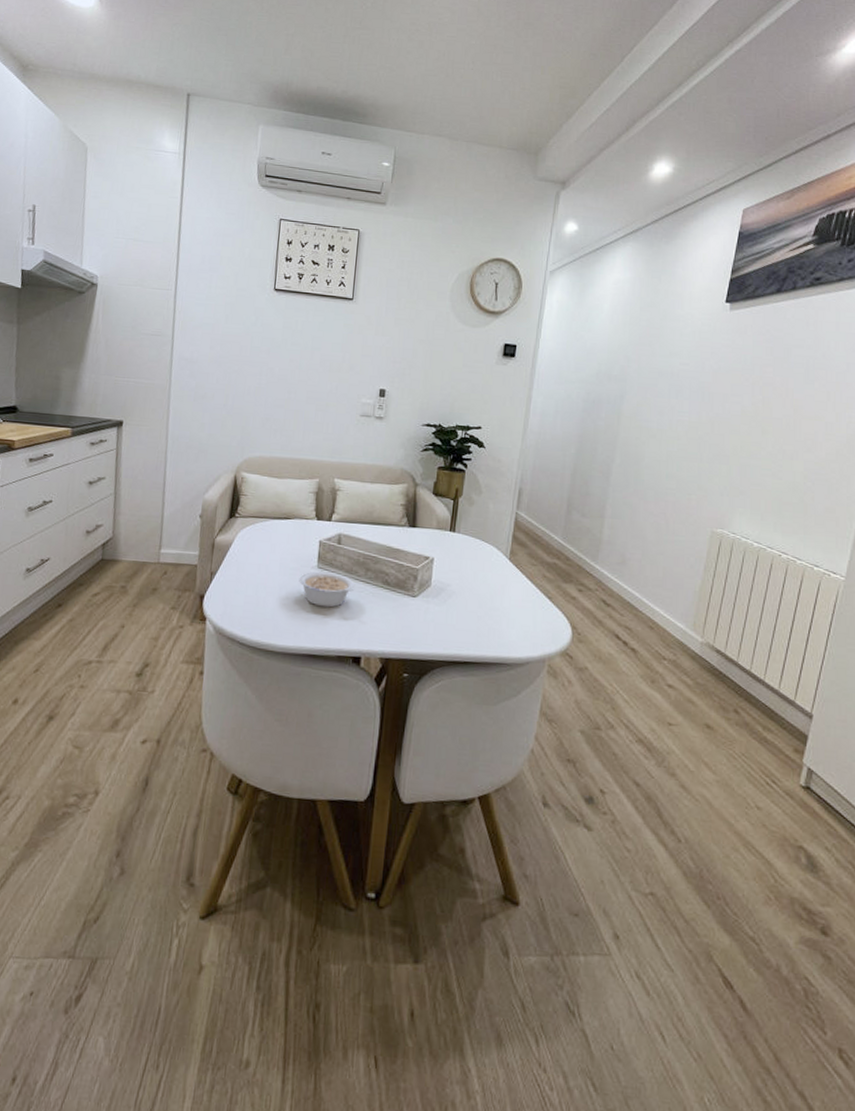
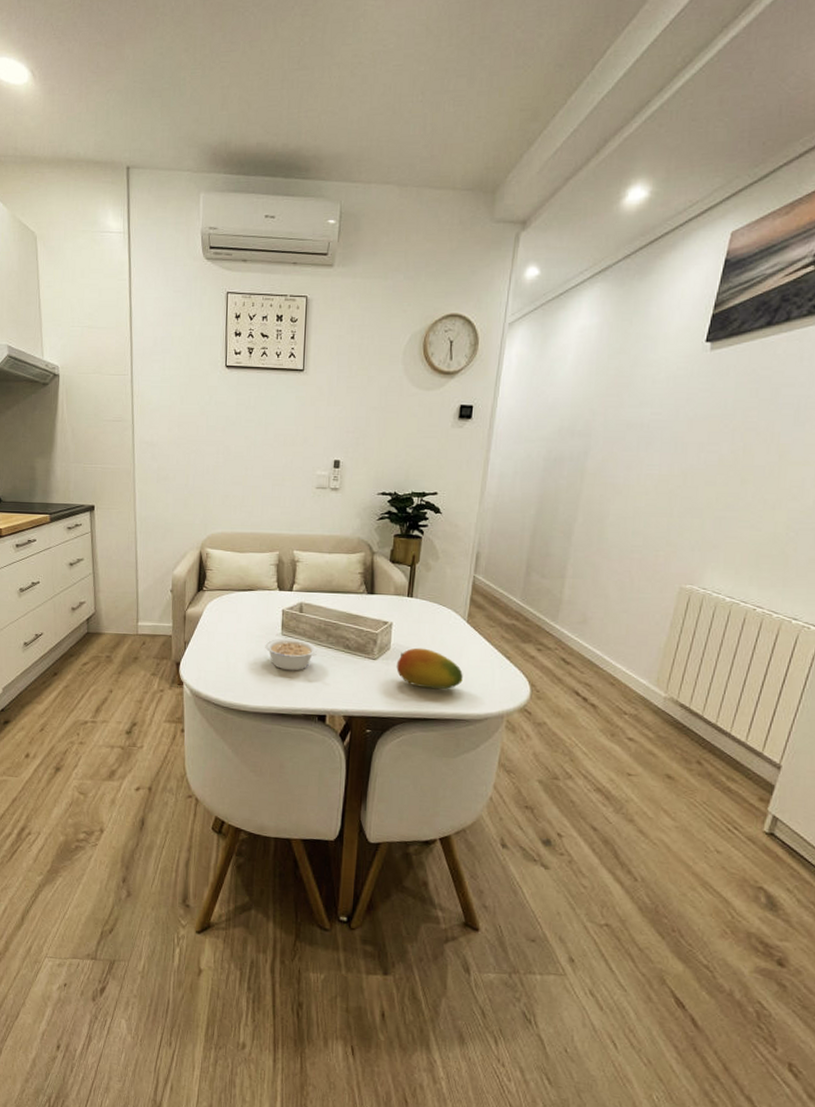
fruit: none [436,585,505,631] -> present [396,647,463,690]

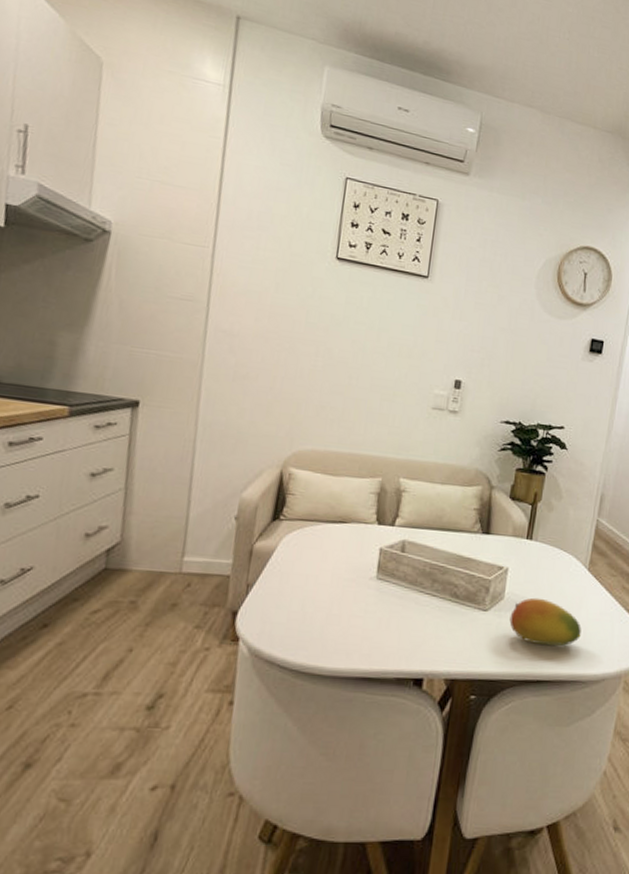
legume: present [265,638,317,671] -> none [354,582,419,624]

